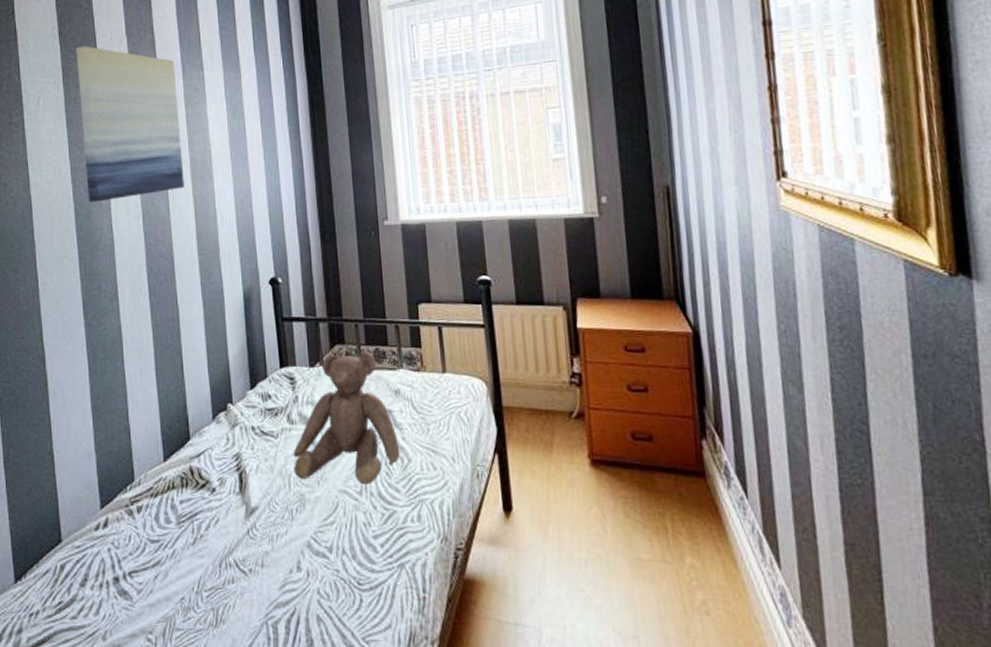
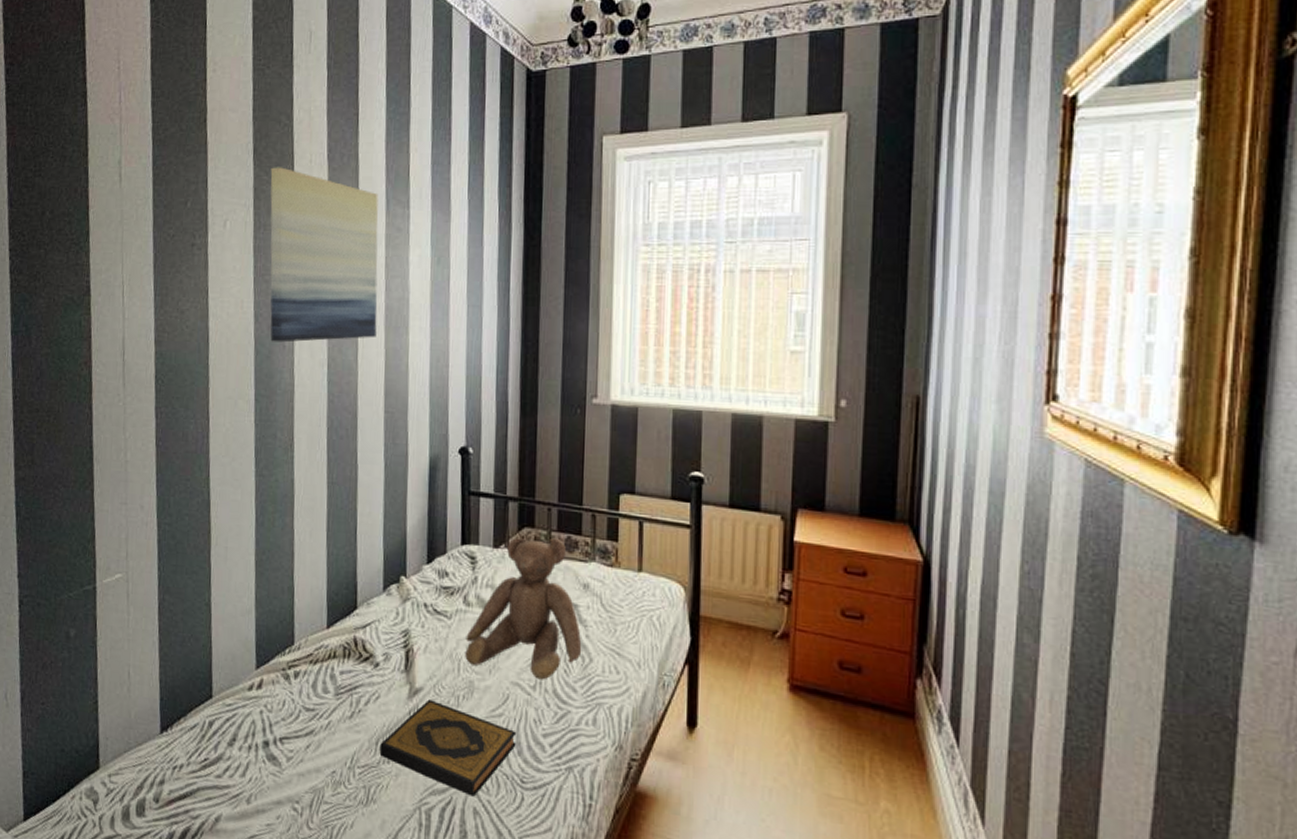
hardback book: none [223,517,350,605] -> present [379,699,517,797]

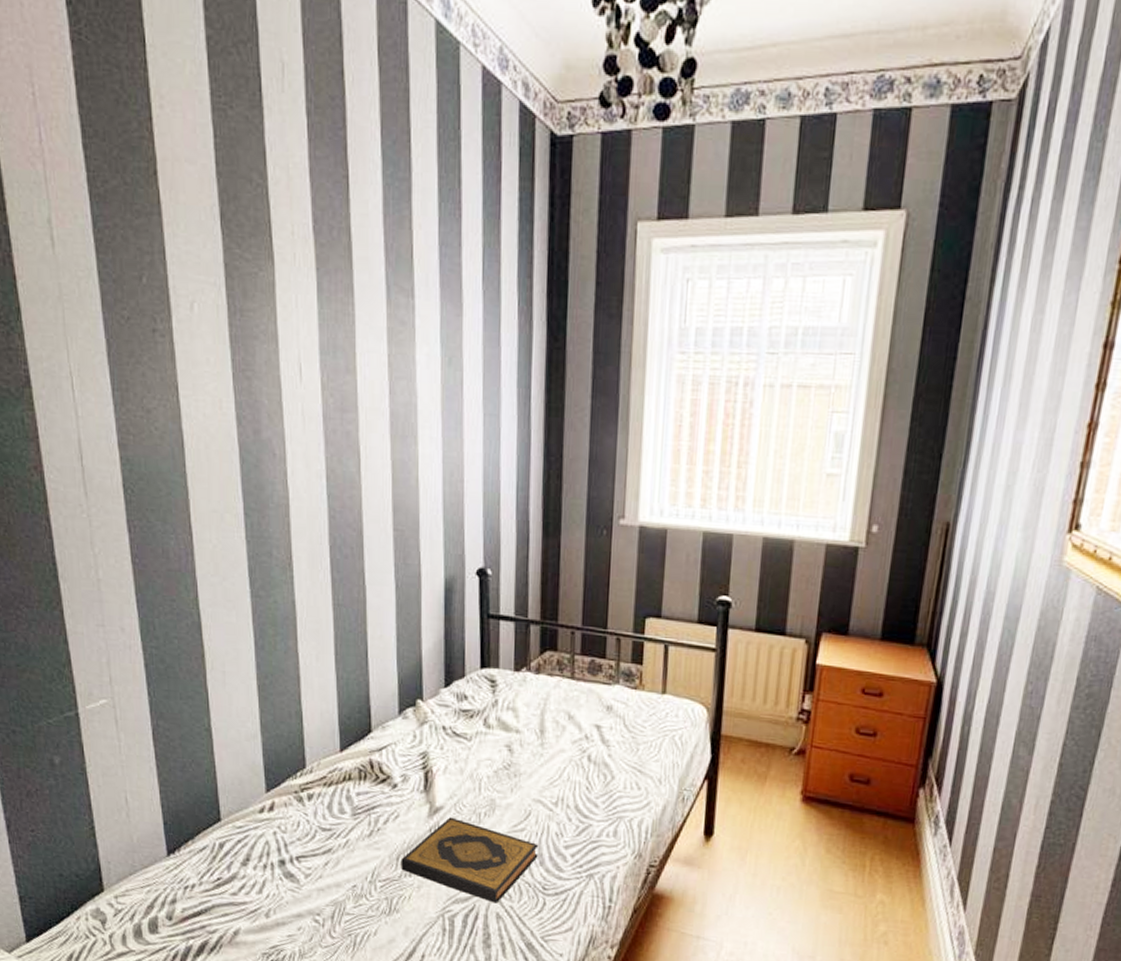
wall art: present [270,167,378,343] -> none [243,238,381,450]
teddy bear: present [465,538,582,680] -> none [486,661,604,797]

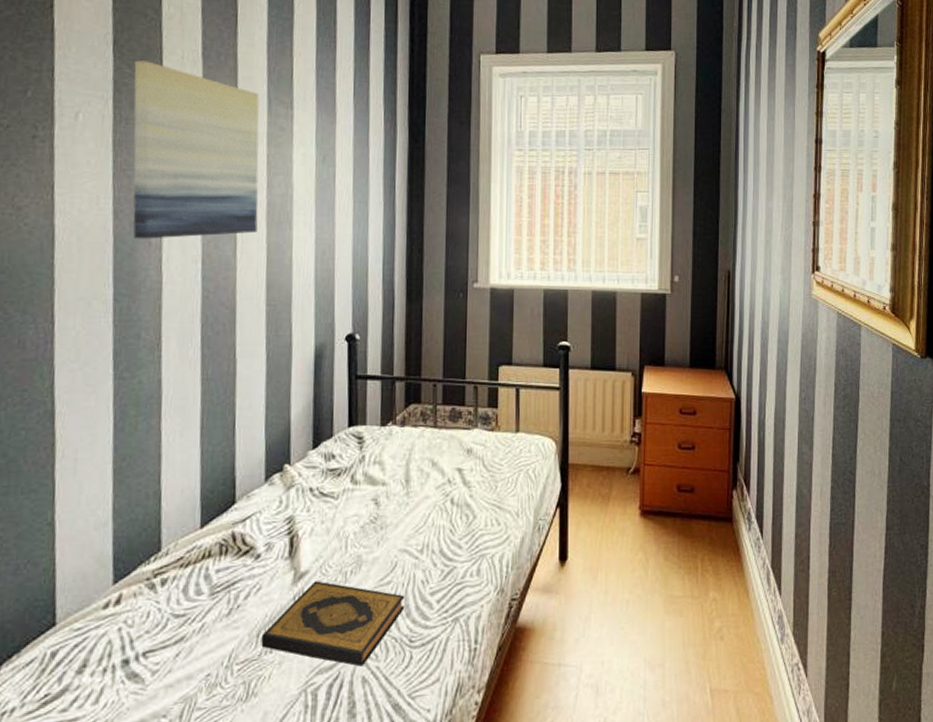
wall art: none [243,238,381,450] -> present [133,60,259,239]

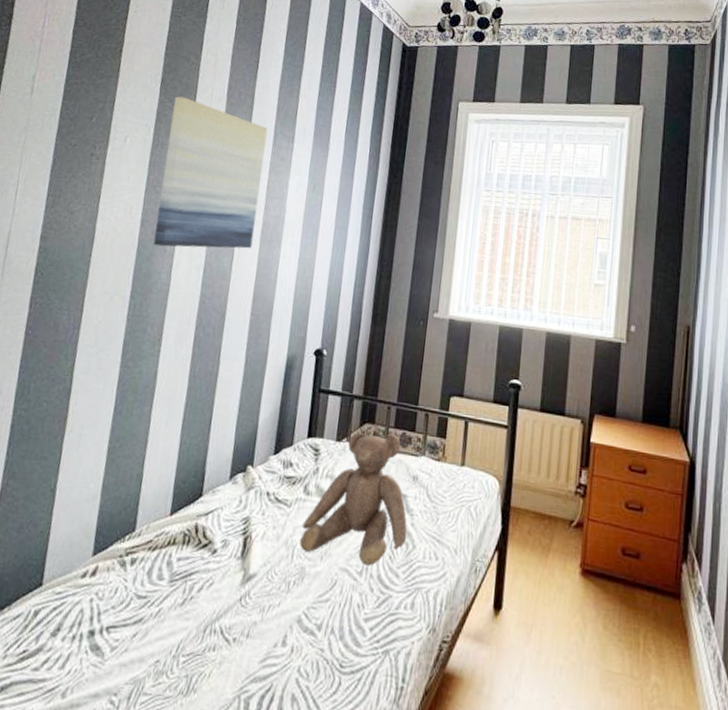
hardback book: present [261,581,405,667] -> none [206,585,341,683]
teddy bear: none [353,411,466,543] -> present [300,433,407,566]

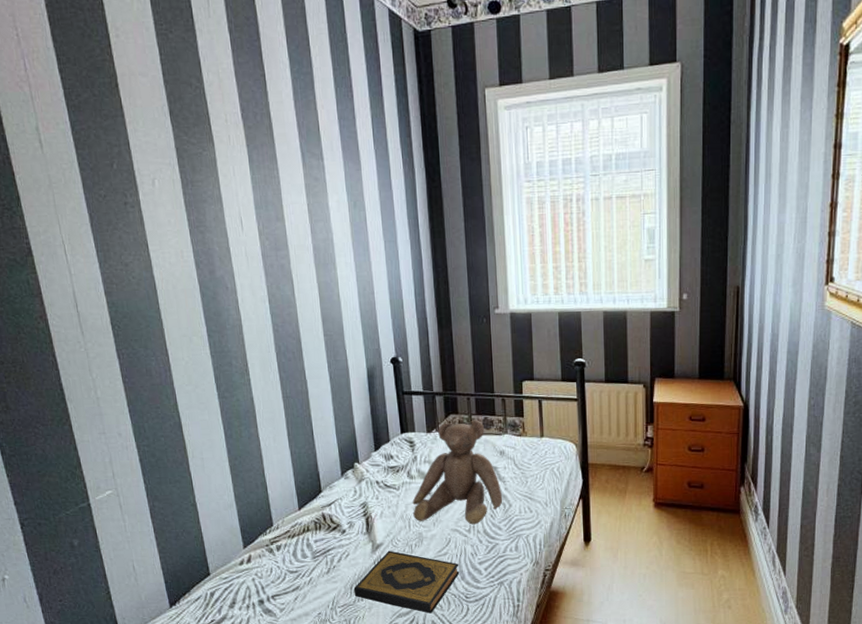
wall art: present [153,96,268,249] -> none [189,127,308,285]
hardback book: none [206,585,341,683] -> present [354,551,460,614]

